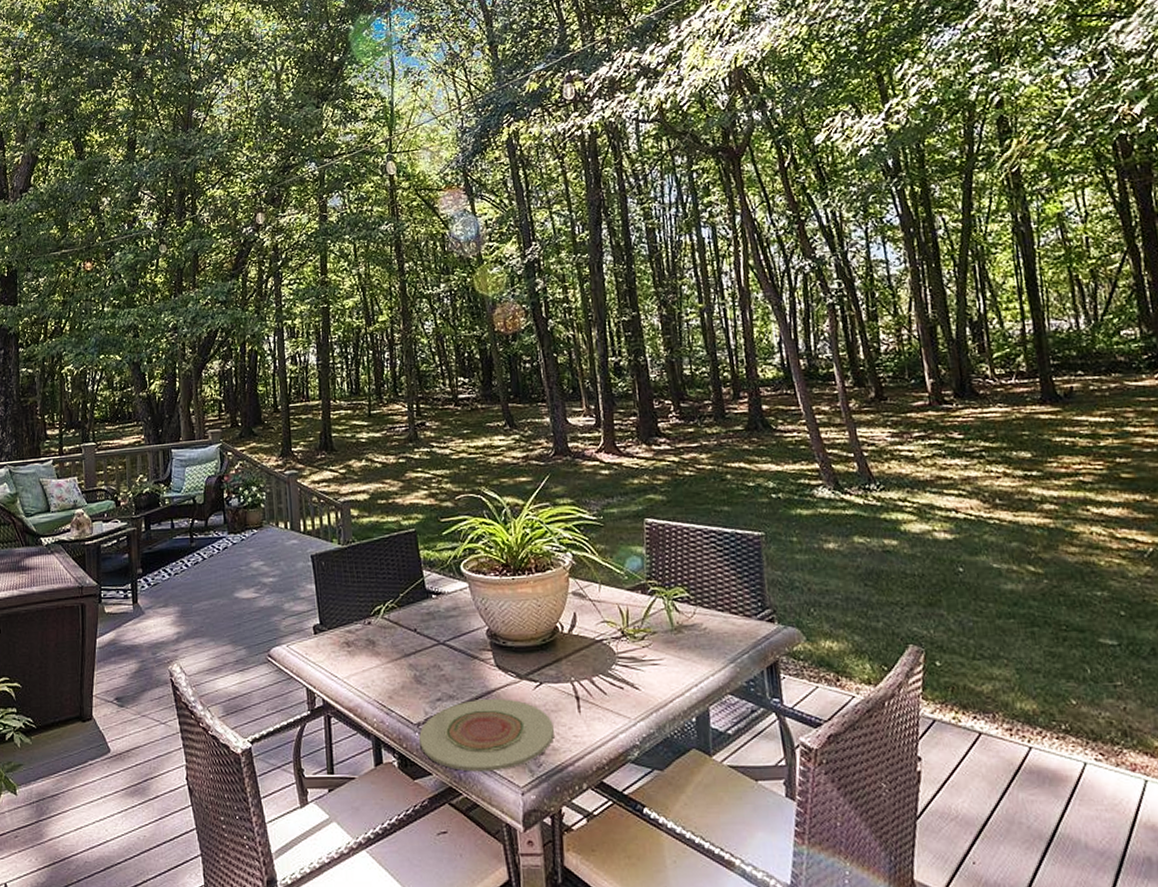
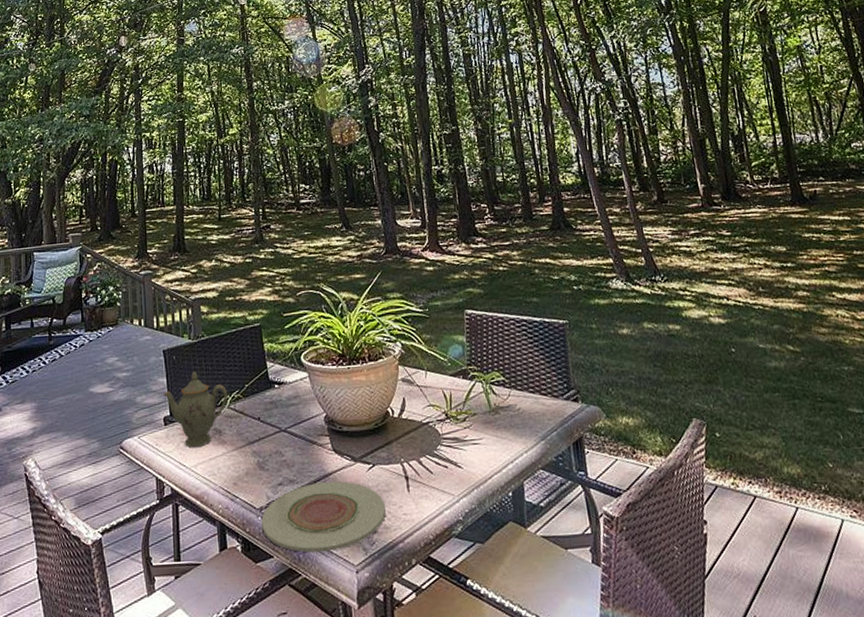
teapot: none [311,579,382,659] -> present [162,372,228,448]

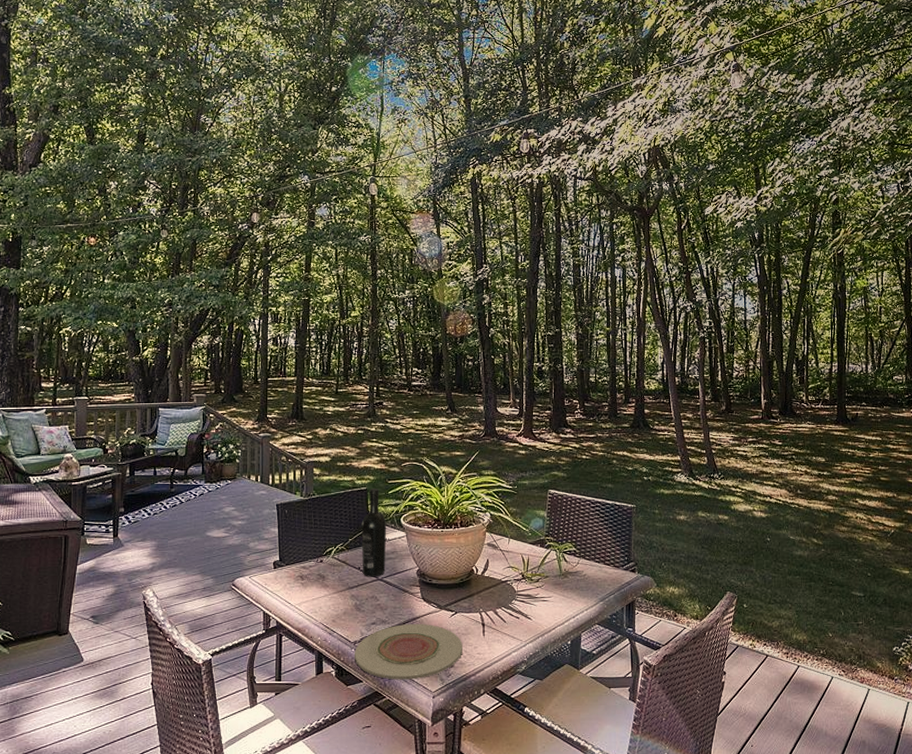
teapot: present [162,372,228,448] -> none [273,525,333,589]
wine bottle: none [257,323,289,429] -> present [361,488,387,577]

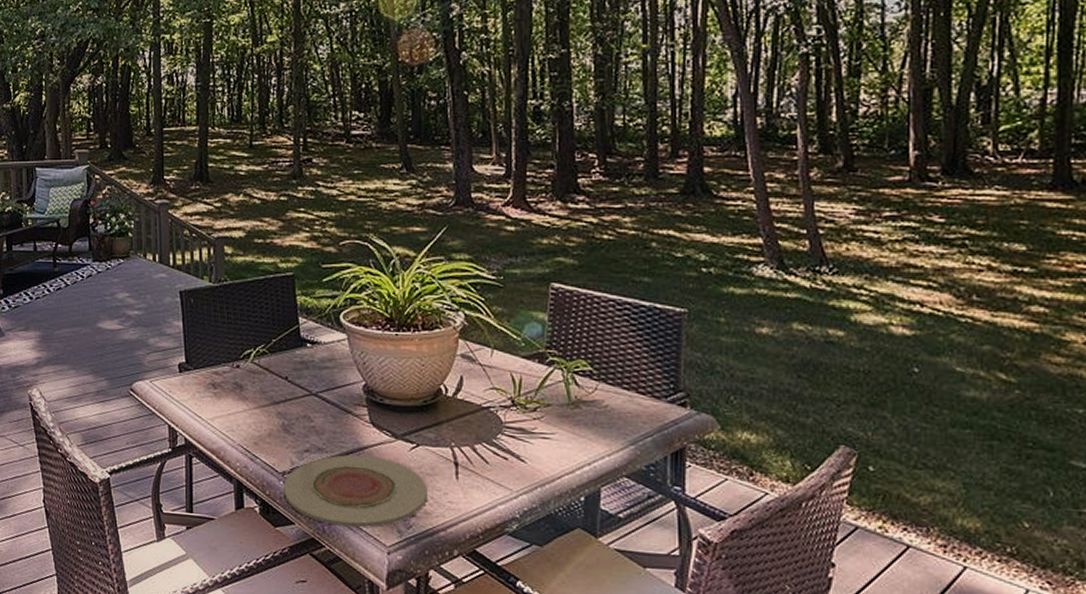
wine bottle: present [361,488,387,577] -> none [288,274,322,391]

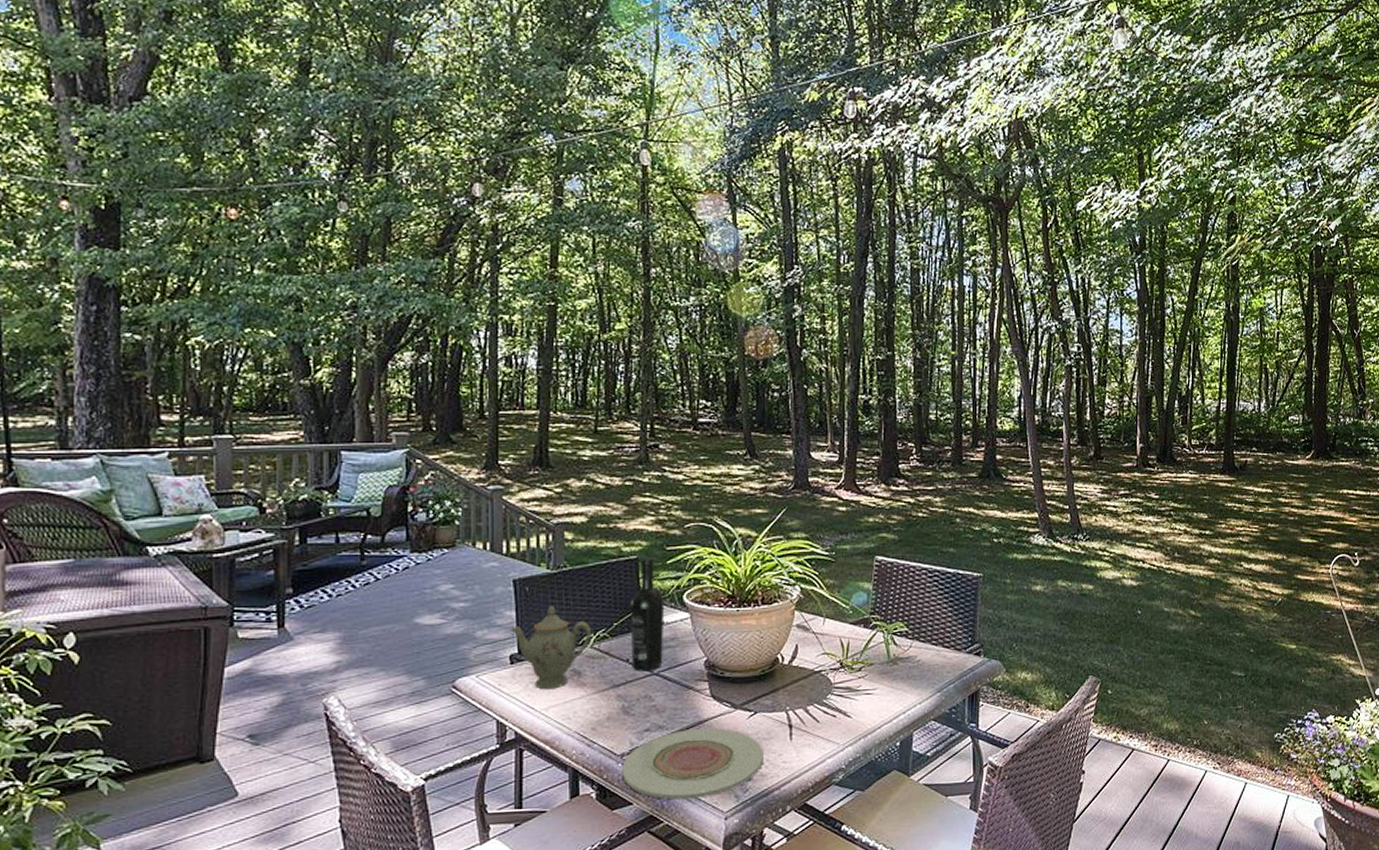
teapot: none [178,319,252,401] -> present [509,606,592,690]
wine bottle: none [288,274,322,391] -> present [630,557,665,672]

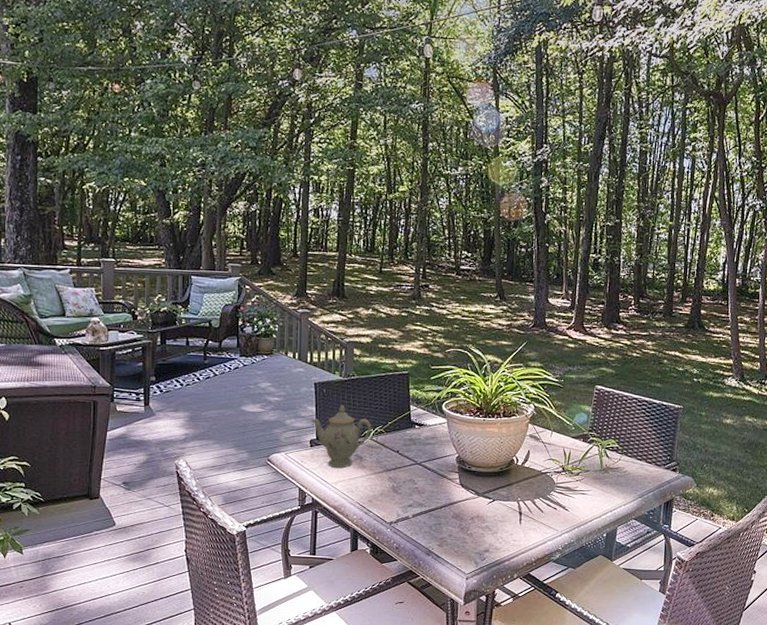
plate: present [622,728,764,800] -> none [390,508,499,561]
wine bottle: present [630,557,665,672] -> none [401,373,428,461]

